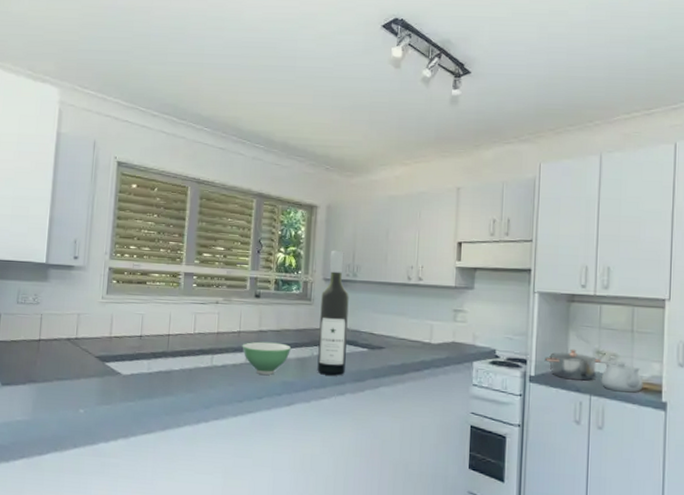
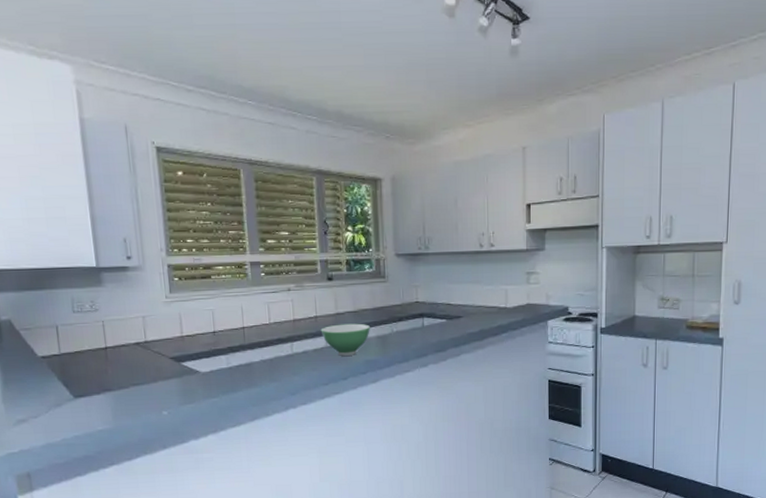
bottle: present [317,250,349,376] -> none [395,223,426,350]
cooking pot: present [545,349,602,381] -> none [615,298,666,328]
teapot: present [601,362,643,393] -> none [665,305,703,334]

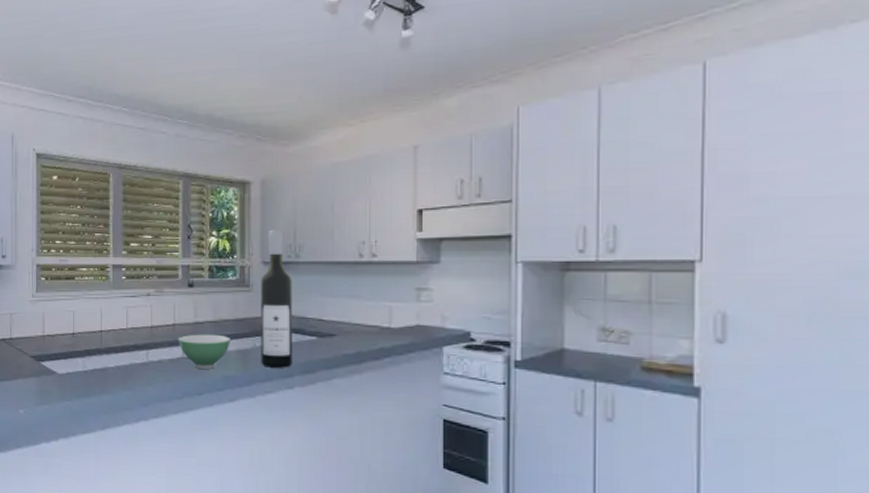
bottle: none [395,223,426,350] -> present [261,229,292,368]

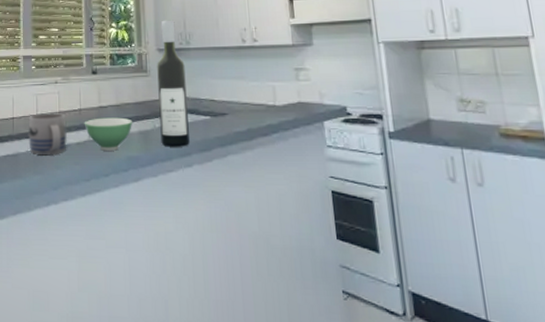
mug: none [116,327,160,371] -> present [27,113,68,156]

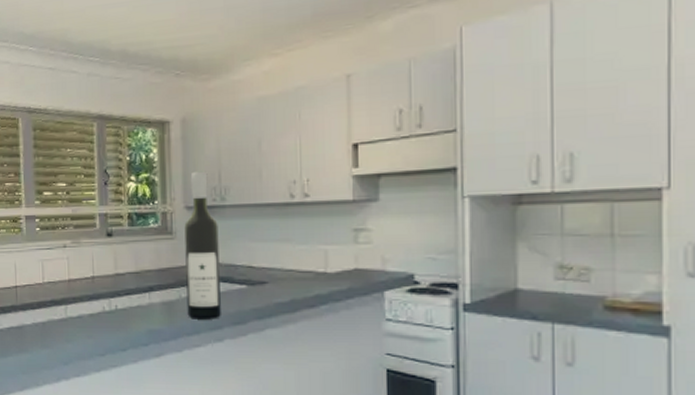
mug: present [27,113,68,156] -> none [33,281,79,328]
bowl: present [84,117,133,151] -> none [97,286,155,323]

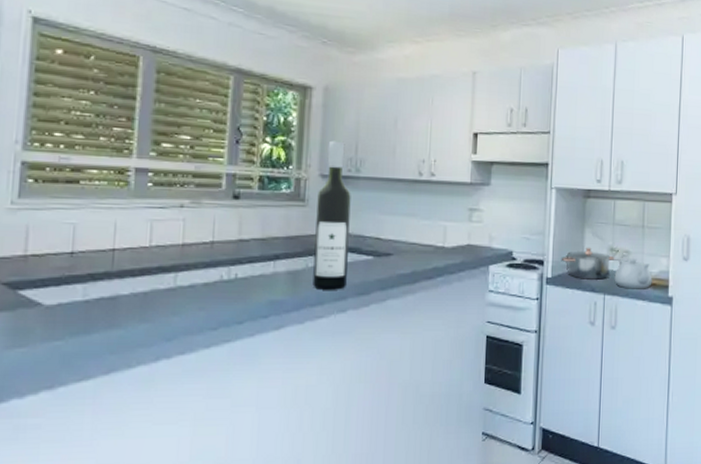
cooking pot: none [485,265,567,305] -> present [562,247,615,280]
teapot: none [567,277,633,316] -> present [614,258,652,289]

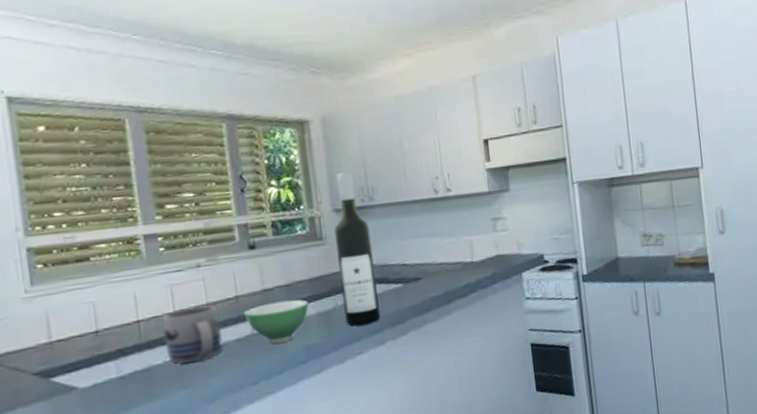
mug: none [133,245,193,299] -> present [162,305,223,365]
bowl: none [216,253,281,294] -> present [243,299,310,344]
cooking pot: present [562,247,615,280] -> none [595,236,649,271]
teapot: present [614,258,652,289] -> none [651,240,691,273]

